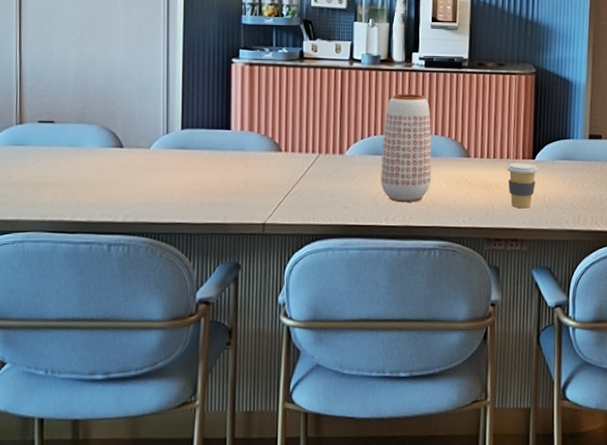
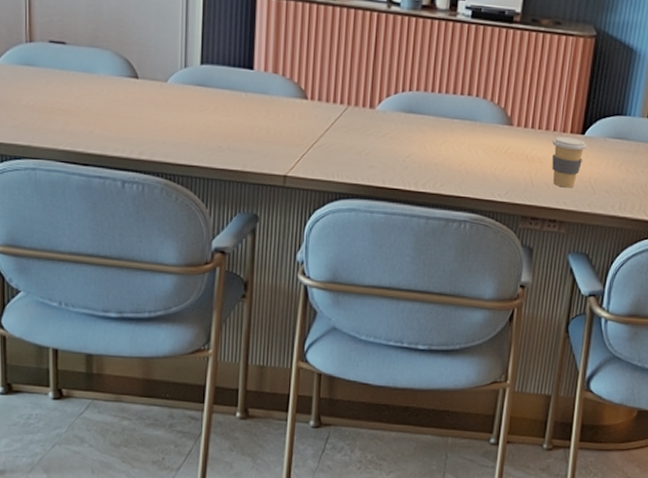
vase: present [381,94,432,203] -> none [413,46,473,169]

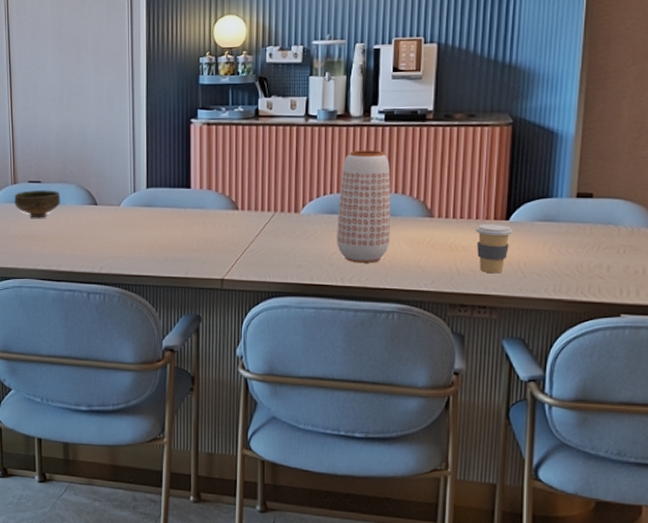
bowl: none [29,51,92,88] -> present [14,189,61,218]
vase: none [413,46,473,169] -> present [337,150,391,263]

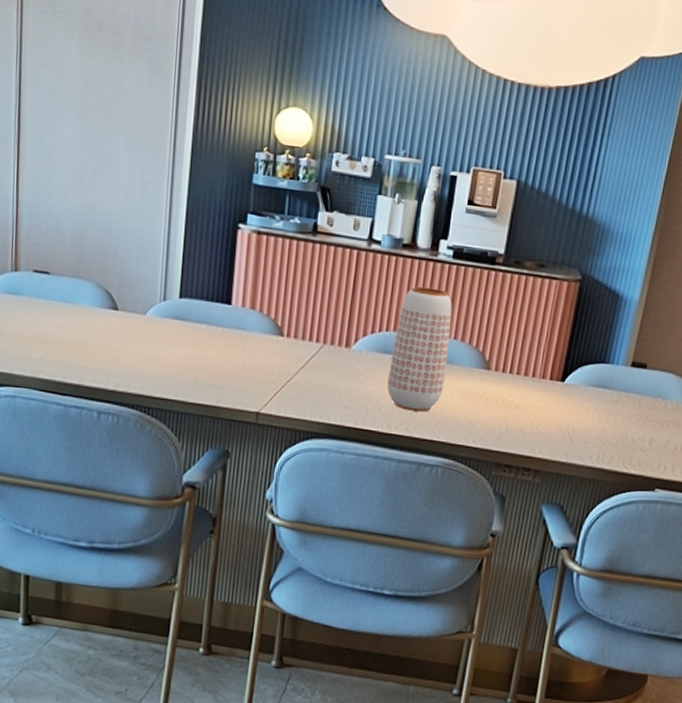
bowl: present [14,189,61,218] -> none [14,281,73,317]
coffee cup: present [476,224,513,274] -> none [529,383,567,437]

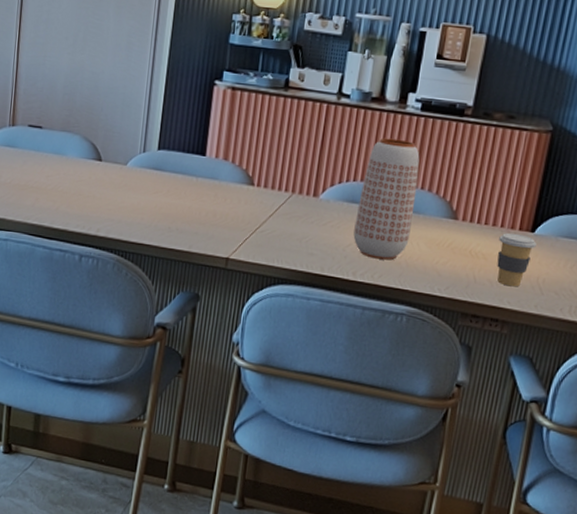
coffee cup: none [529,383,567,437] -> present [497,233,537,287]

